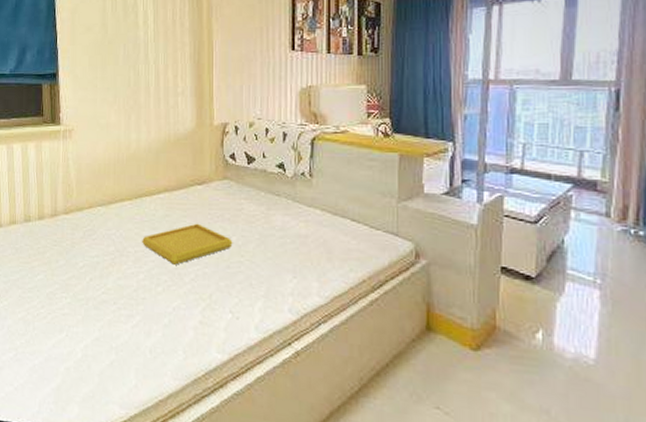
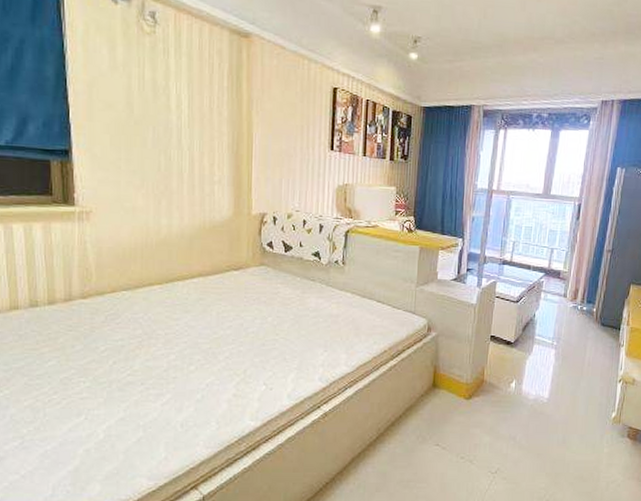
serving tray: present [141,223,233,265] -> none [172,306,268,345]

